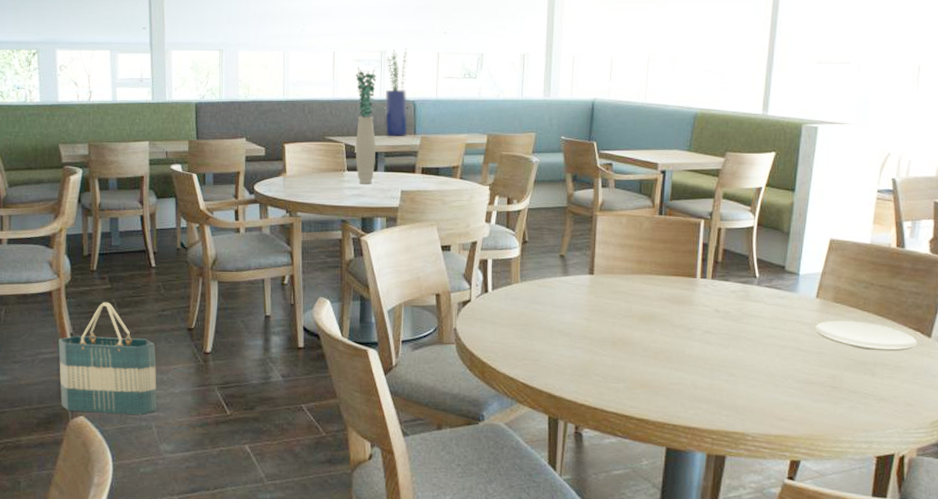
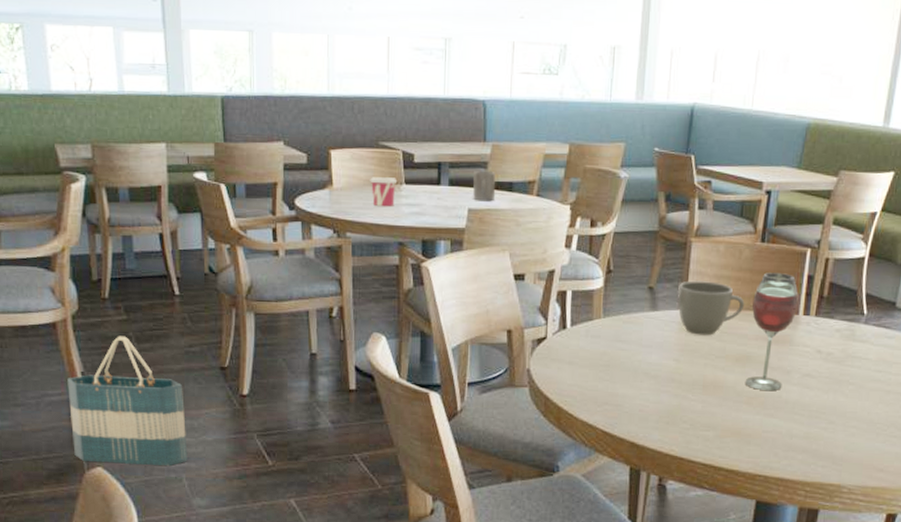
cup: none [317,165,341,191] -> present [370,177,398,207]
vase: present [355,67,376,185] -> none [414,58,439,201]
vase: present [385,48,408,136] -> none [449,35,477,143]
cup: none [404,158,424,184] -> present [472,170,495,202]
cup: none [586,249,647,297] -> present [678,280,745,336]
wineglass: none [651,241,695,346] -> present [746,273,799,390]

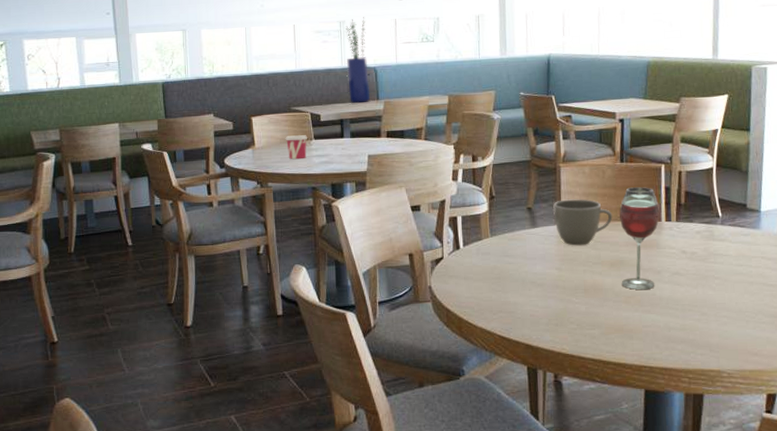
tote bag: present [67,336,188,467] -> none [40,283,142,394]
vase: none [449,35,477,143] -> present [346,17,370,103]
cup: present [472,170,495,202] -> none [370,122,389,148]

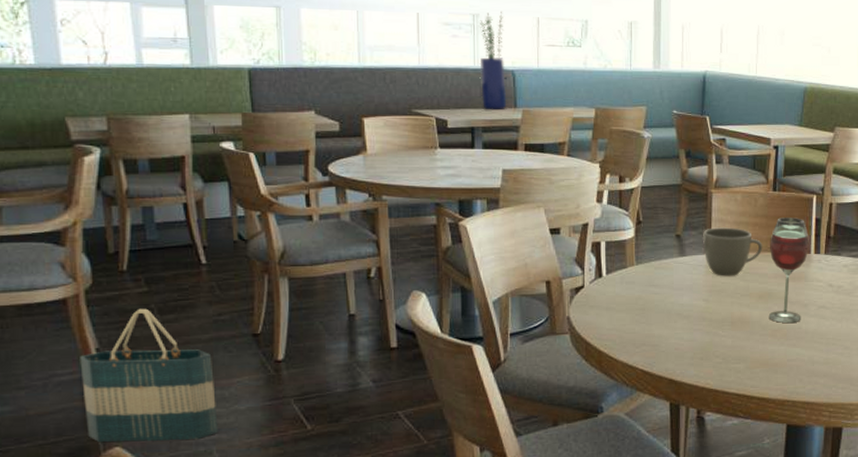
tote bag: none [40,283,142,394] -> present [80,308,218,442]
cup: present [285,135,308,160] -> none [404,142,432,171]

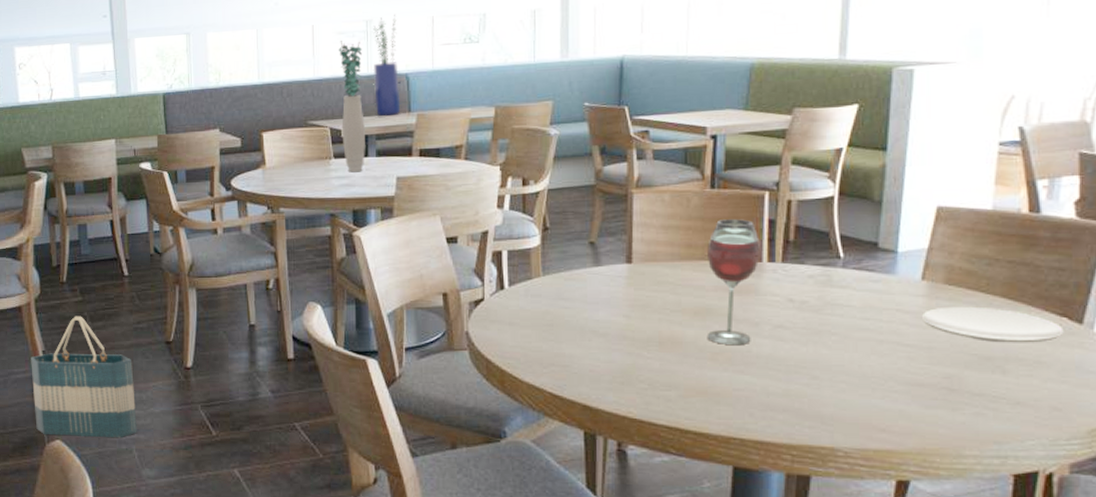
vase: none [445,32,472,163] -> present [339,41,365,173]
cup: present [703,227,763,276] -> none [622,232,699,289]

